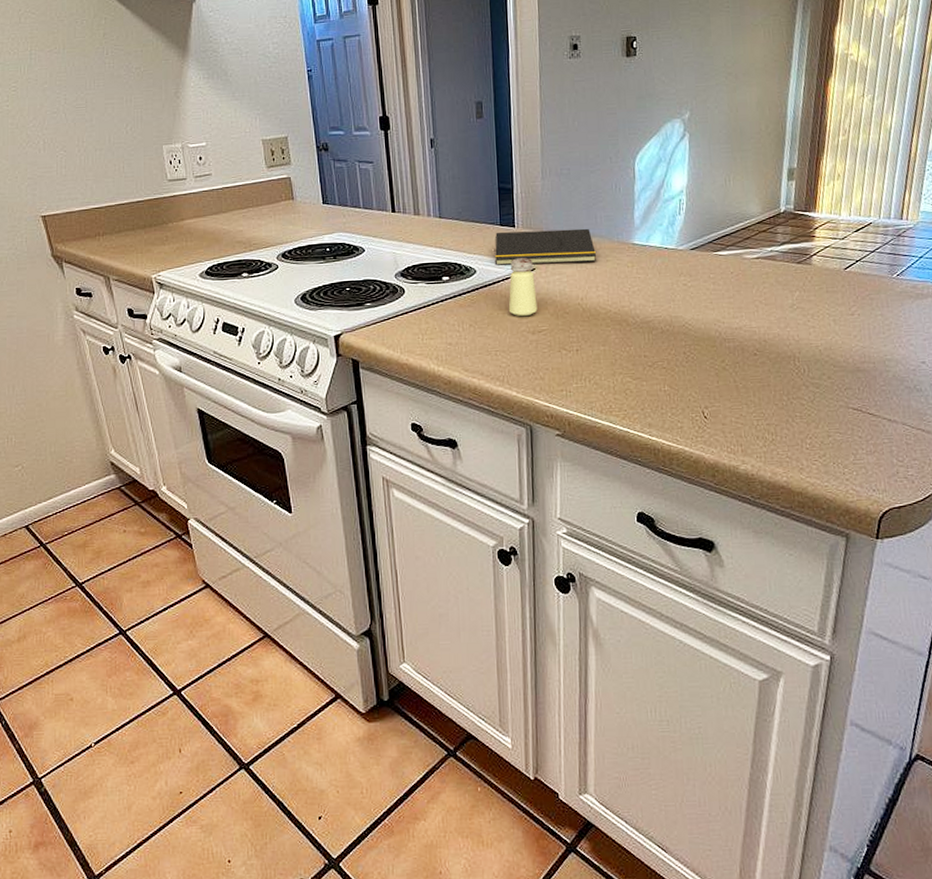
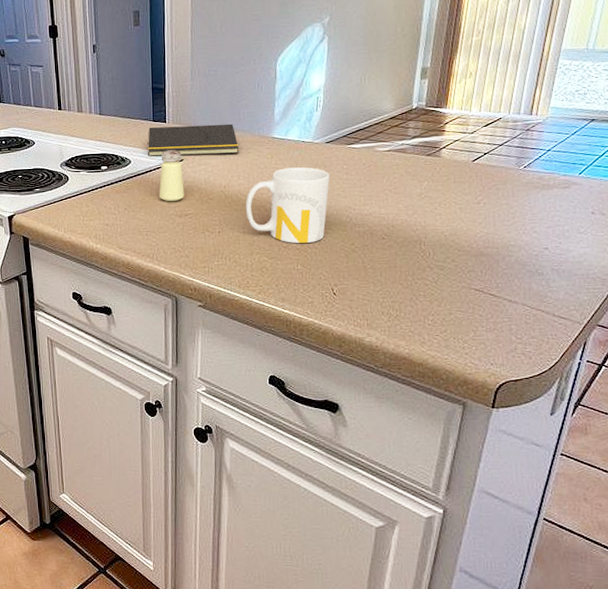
mug: none [605,276,696,361] -> present [245,167,330,243]

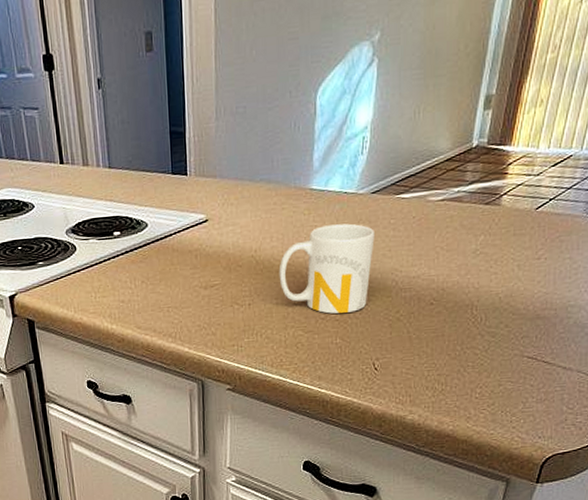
notepad: present [147,123,239,157] -> none [165,173,272,218]
saltshaker: present [158,150,185,202] -> none [180,208,210,272]

